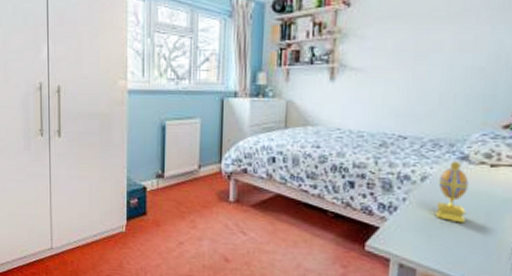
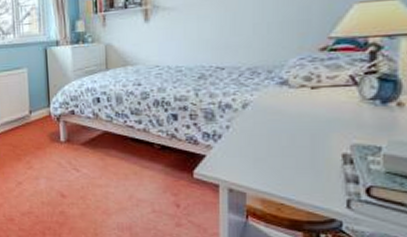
decorative egg: present [435,161,469,223] -> none [260,86,290,146]

